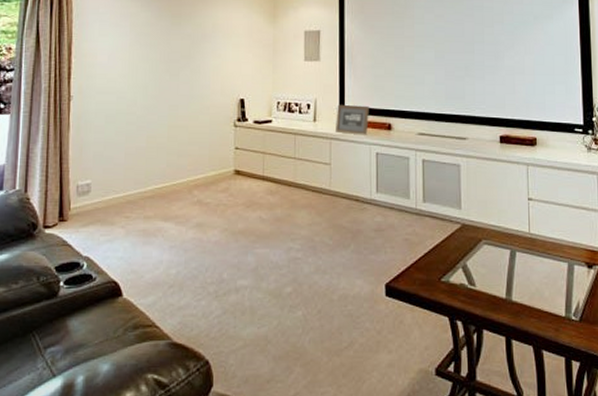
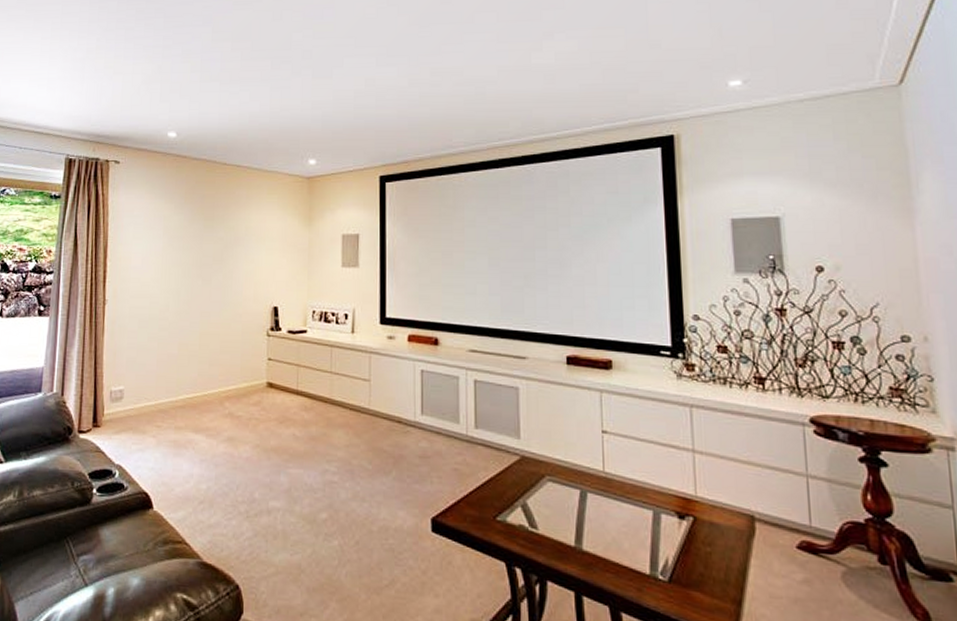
picture frame: present [336,104,369,135] -> none [376,315,413,350]

